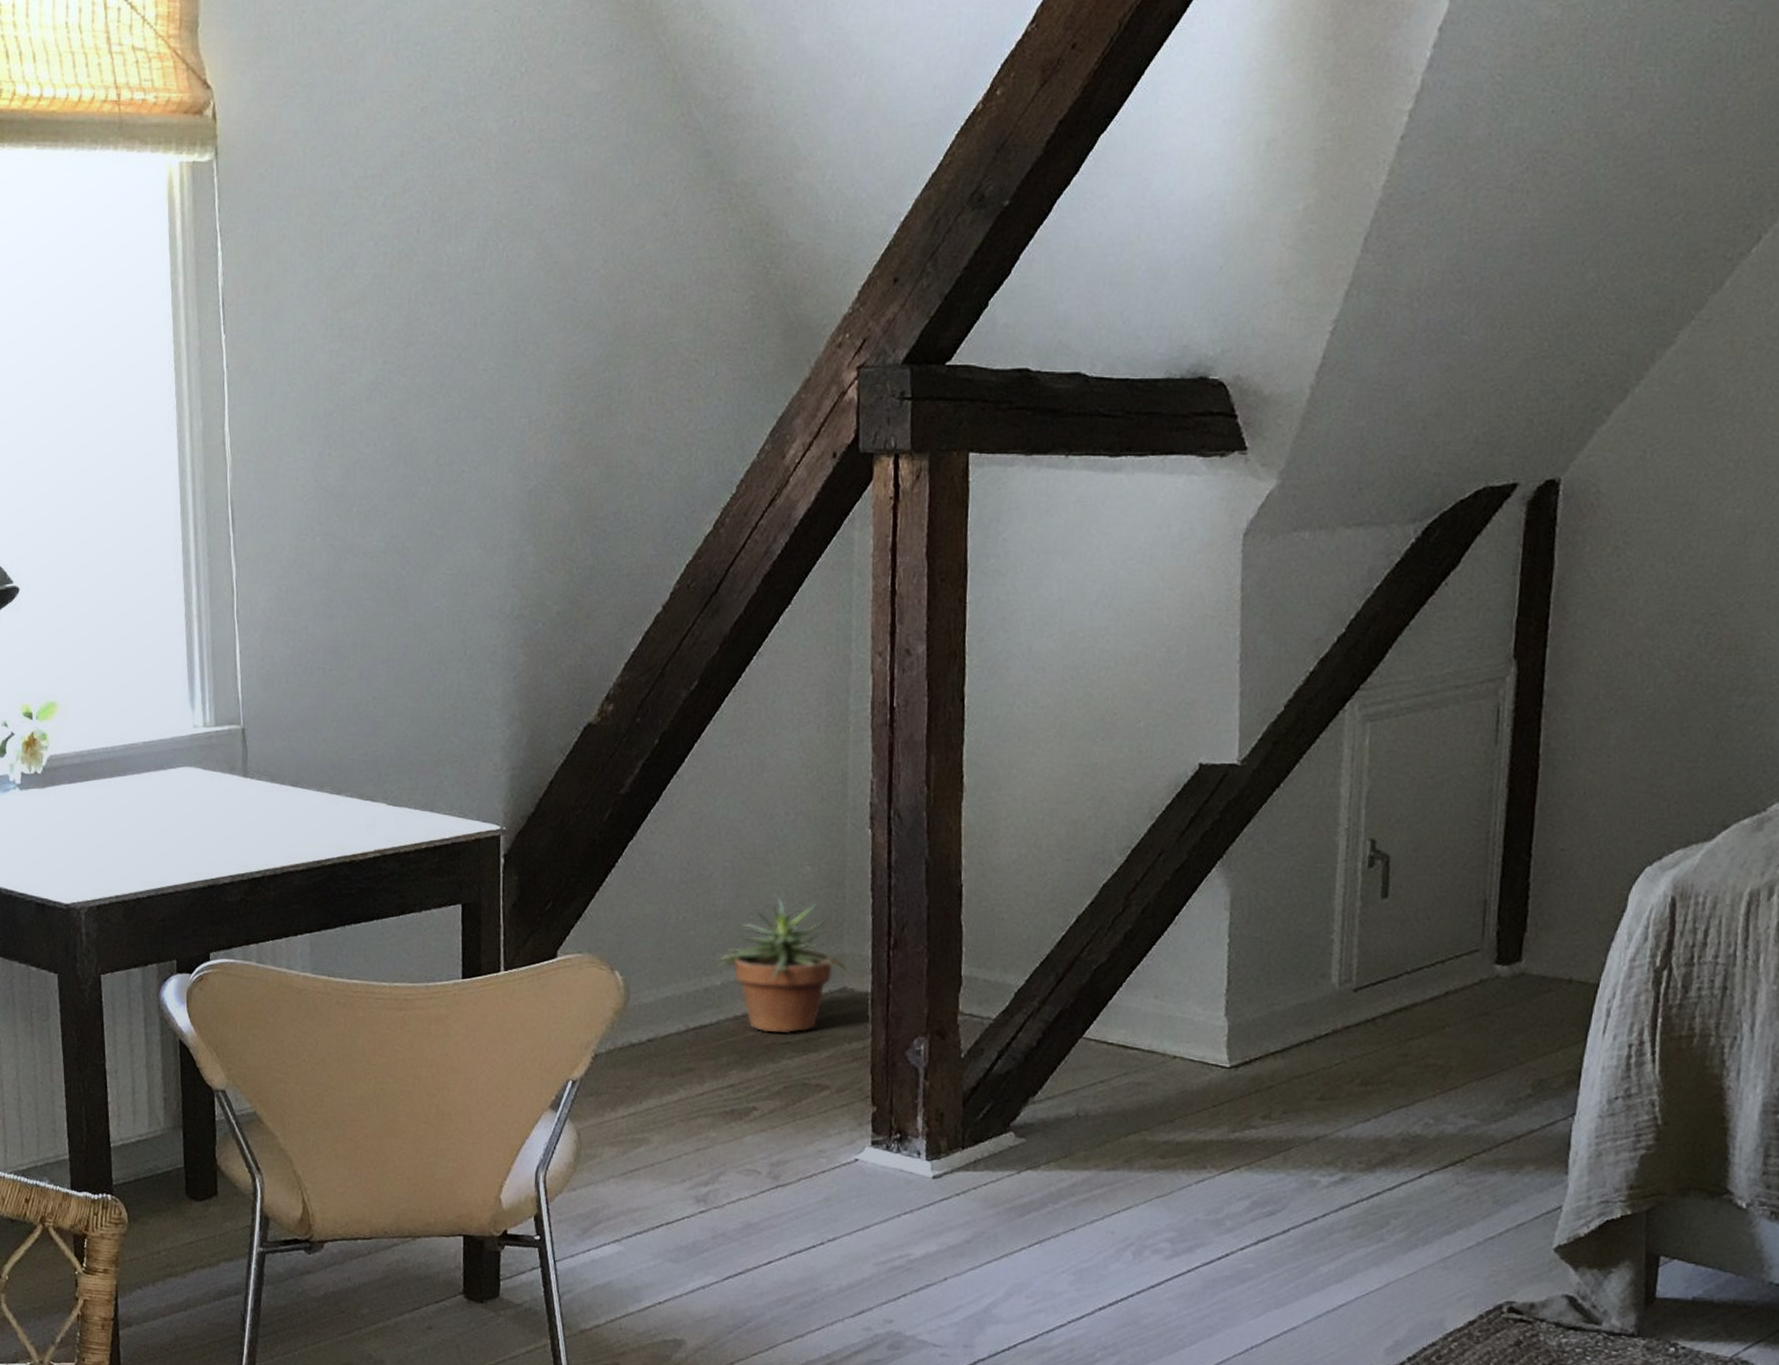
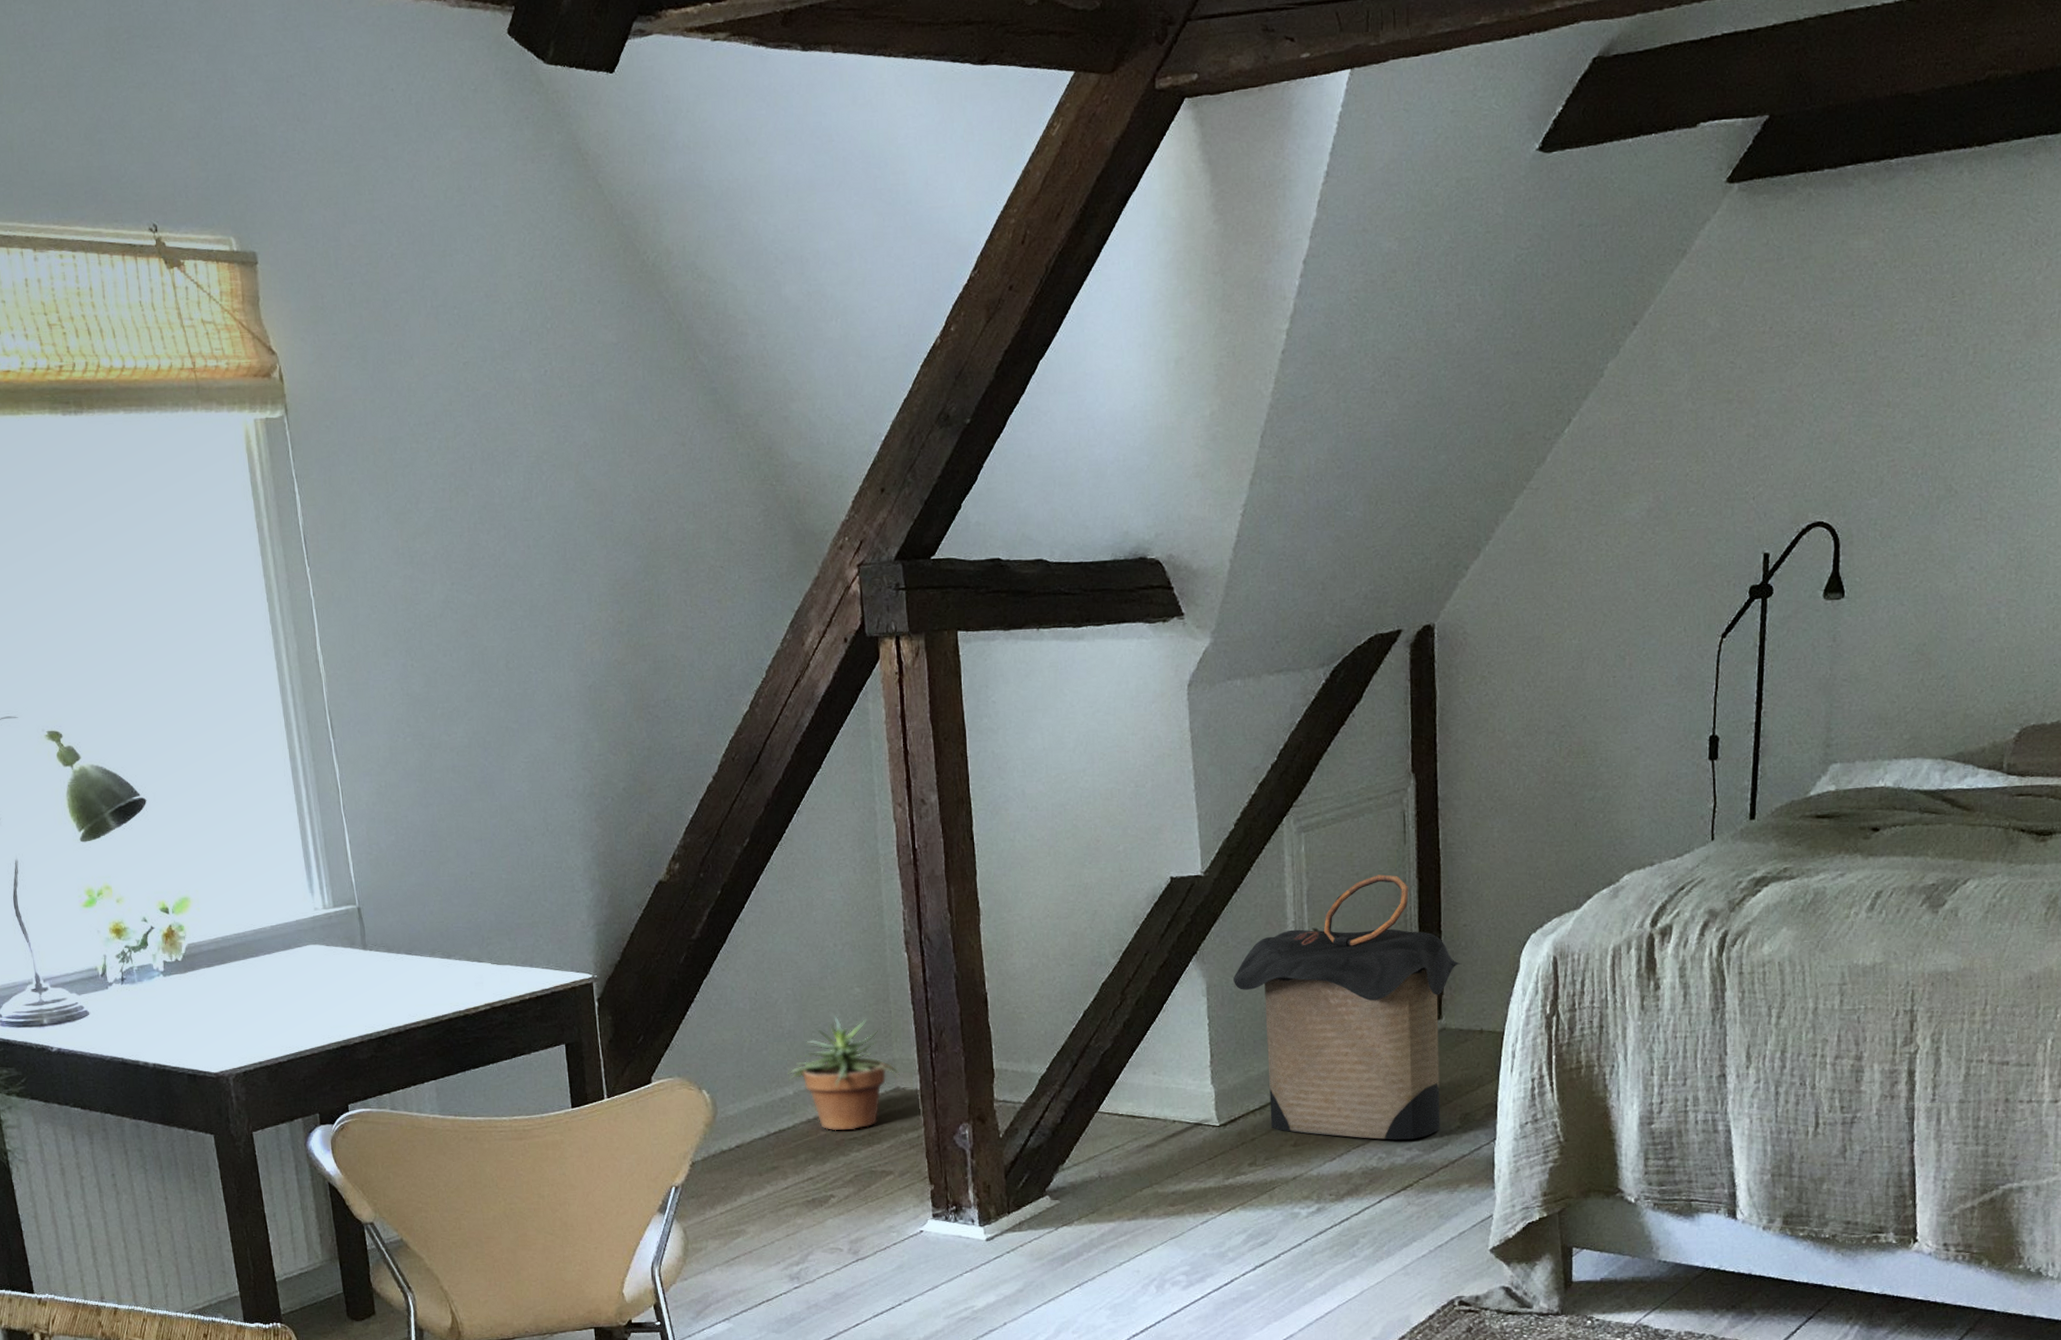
laundry hamper: none [1265,780,1554,1105] -> present [1233,874,1462,1140]

